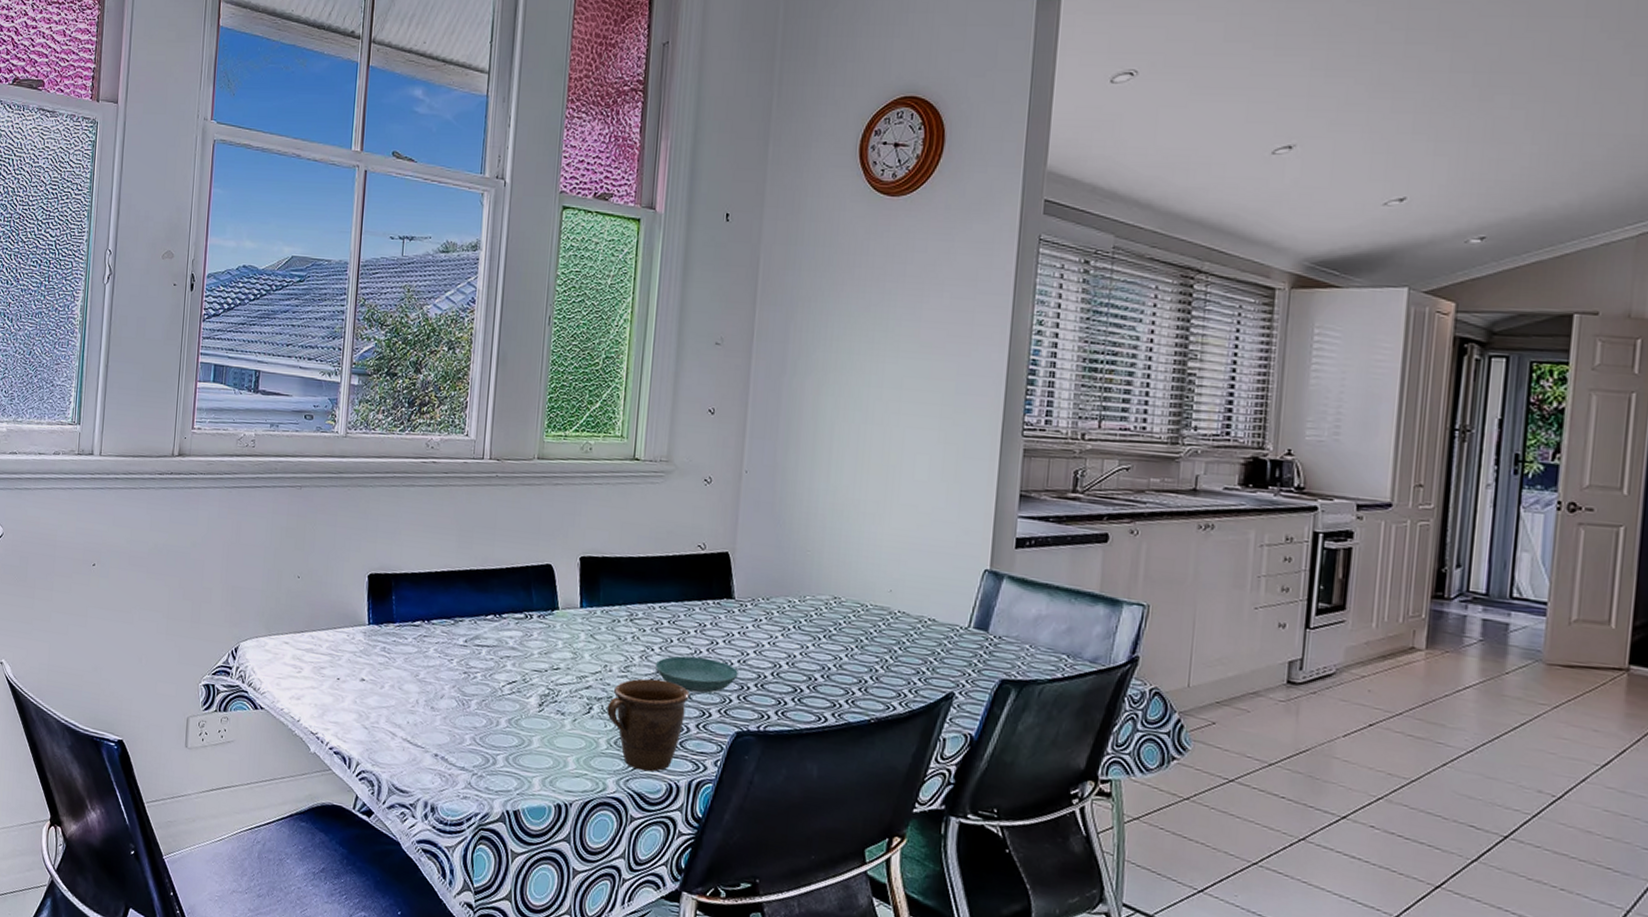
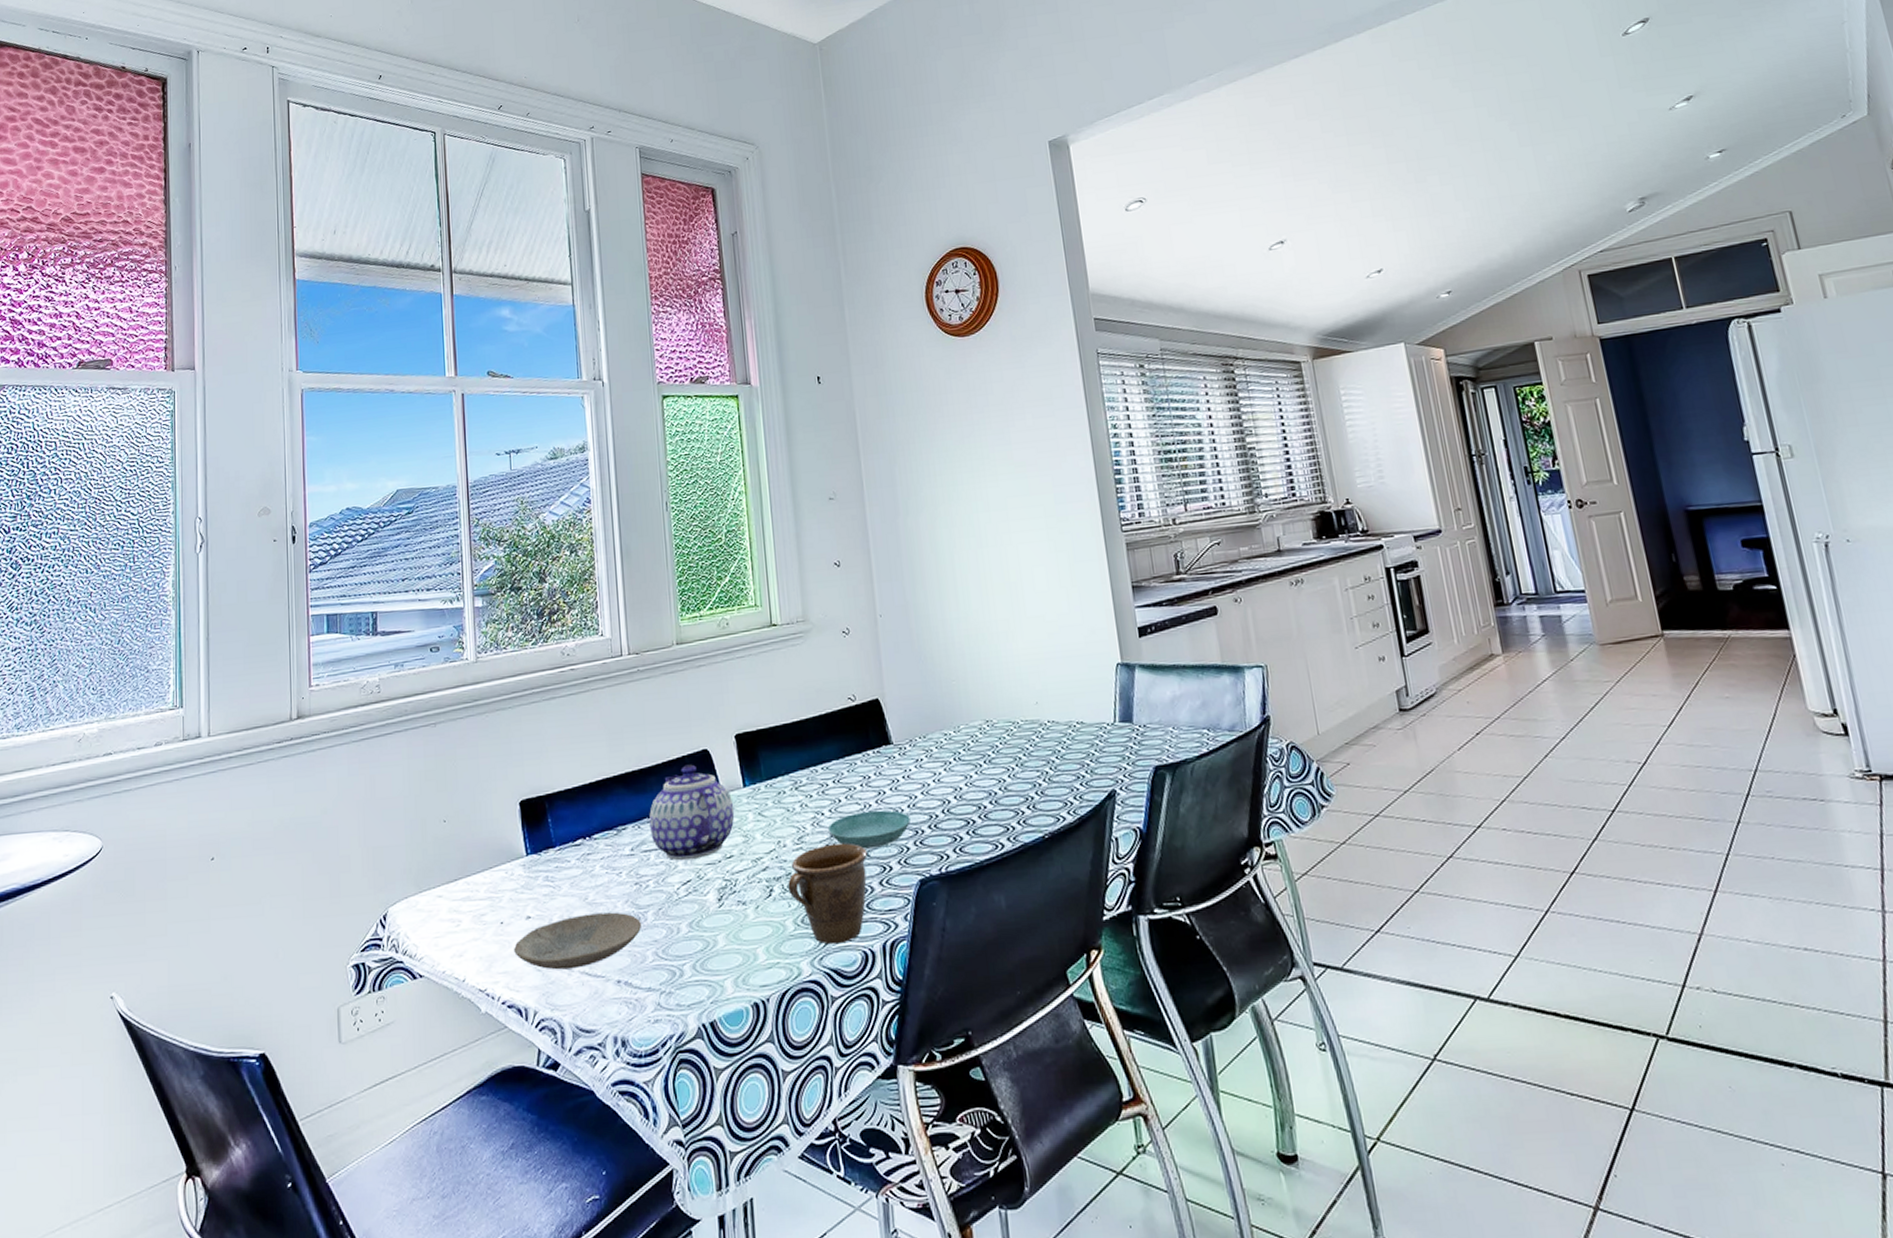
plate: none [346,688,465,735] -> present [514,912,642,970]
teapot: none [485,575,568,664] -> present [649,764,735,861]

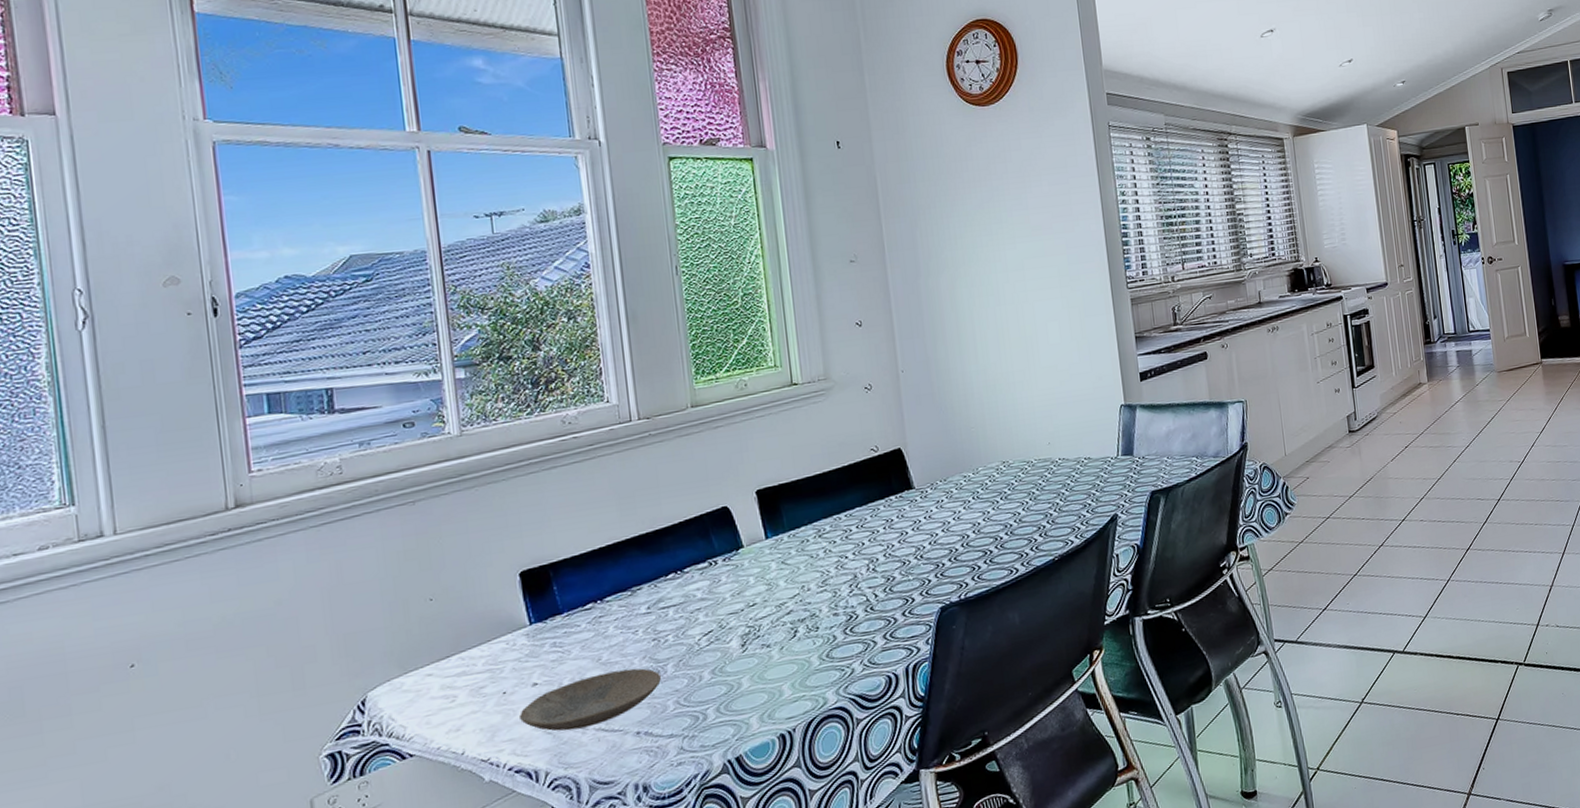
teapot: present [649,764,735,861] -> none [666,521,757,614]
mug: present [788,843,867,945] -> none [812,581,891,674]
saucer: present [827,809,911,849] -> none [851,548,932,586]

